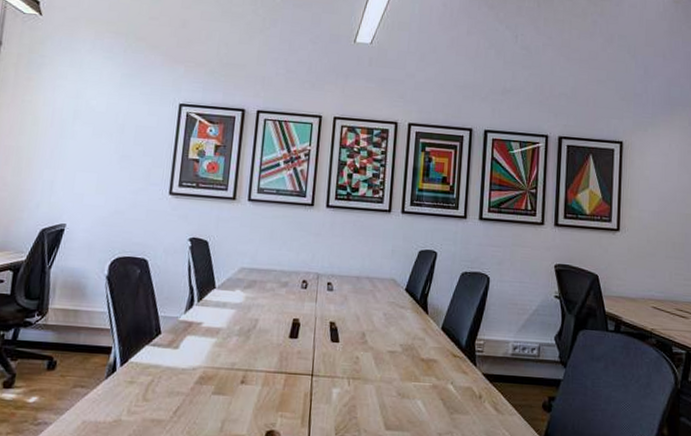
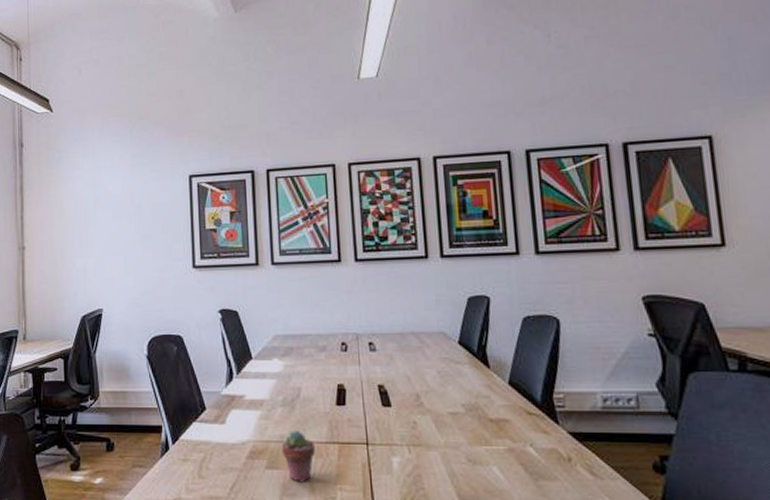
potted succulent: none [230,359,264,409] -> present [281,431,316,483]

